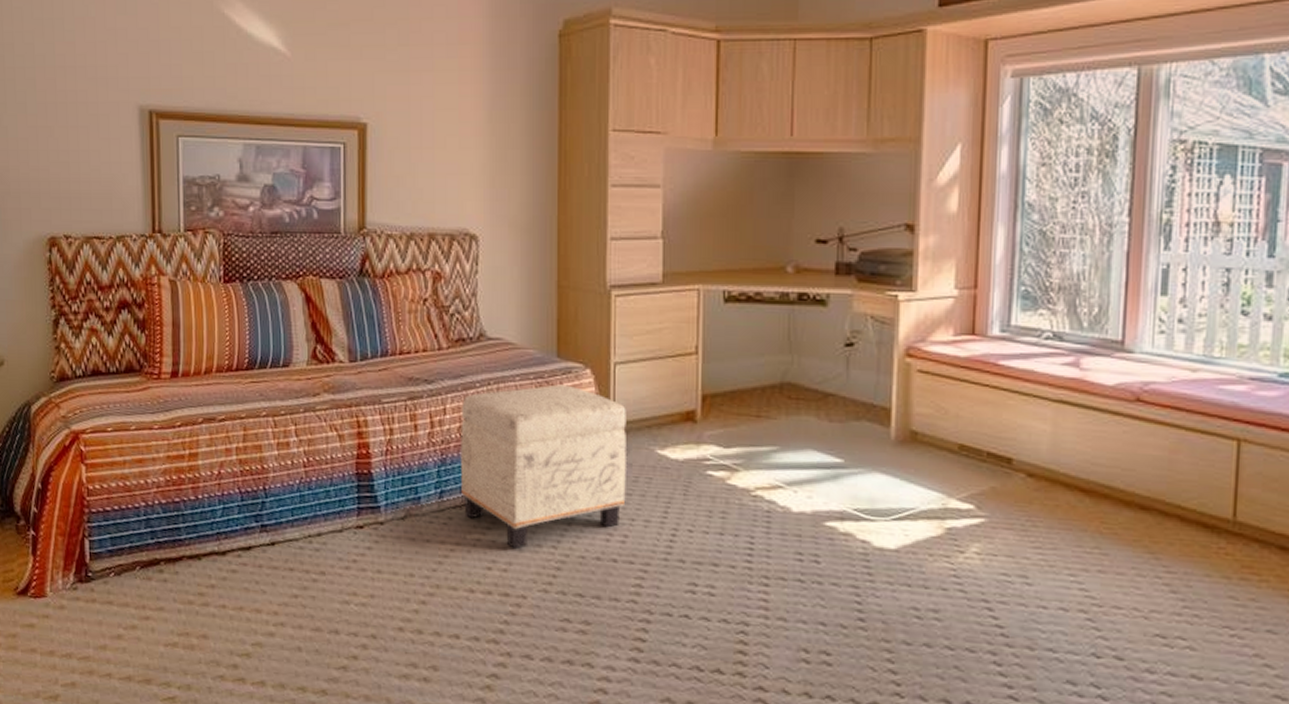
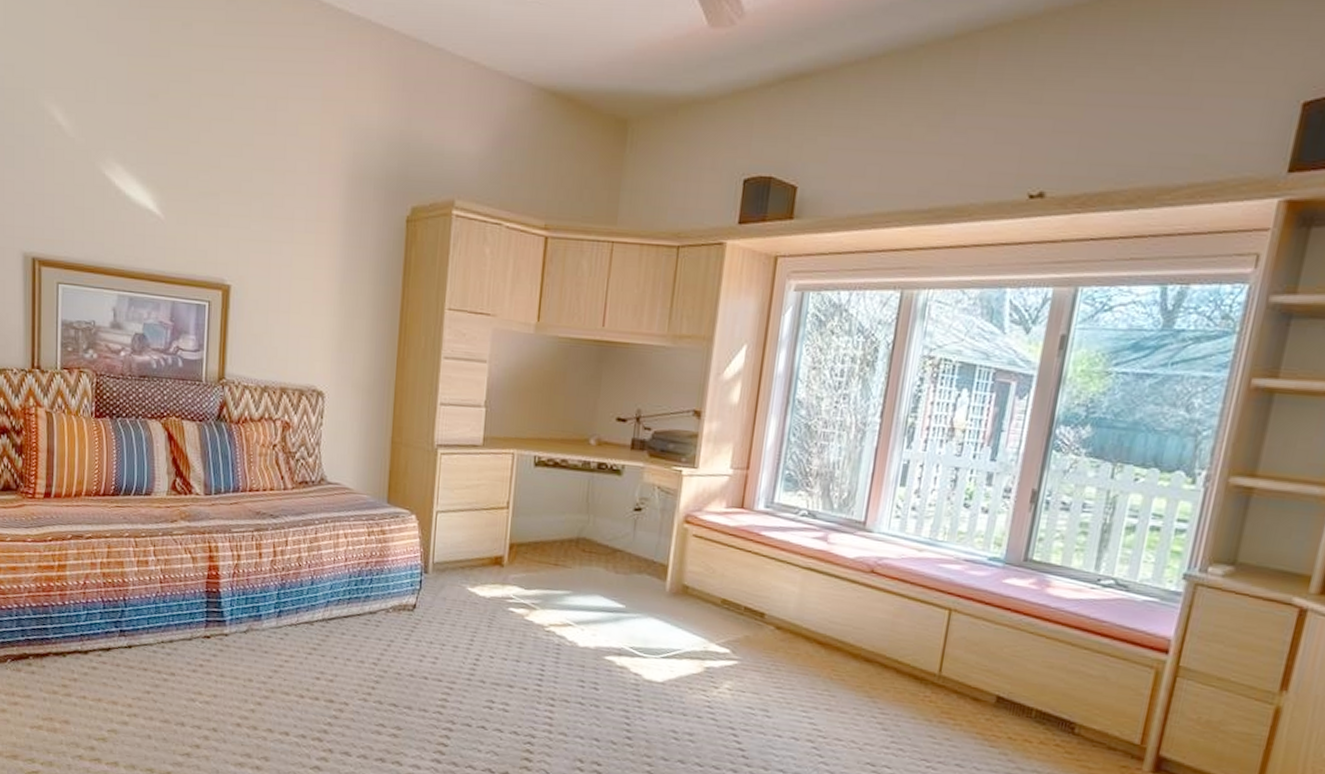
ottoman: present [461,384,626,549] -> none [297,526,444,663]

